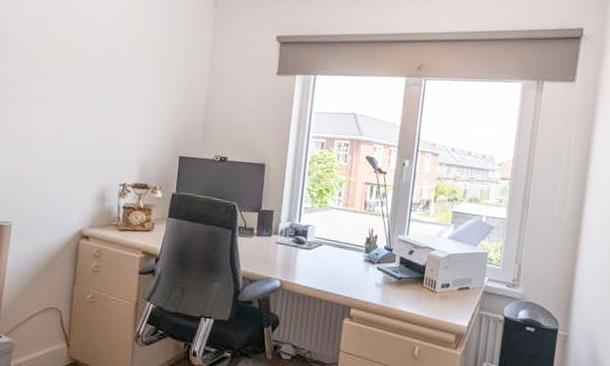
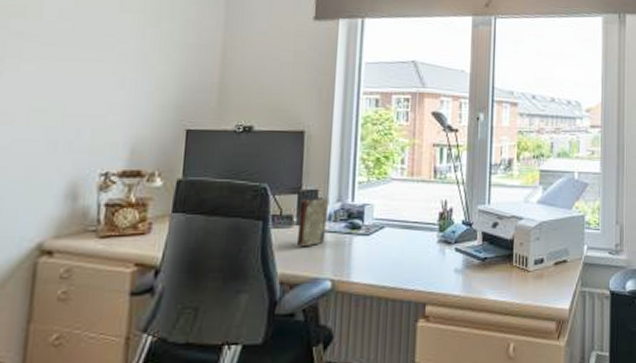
book: none [256,216,282,253] -> present [297,197,329,247]

